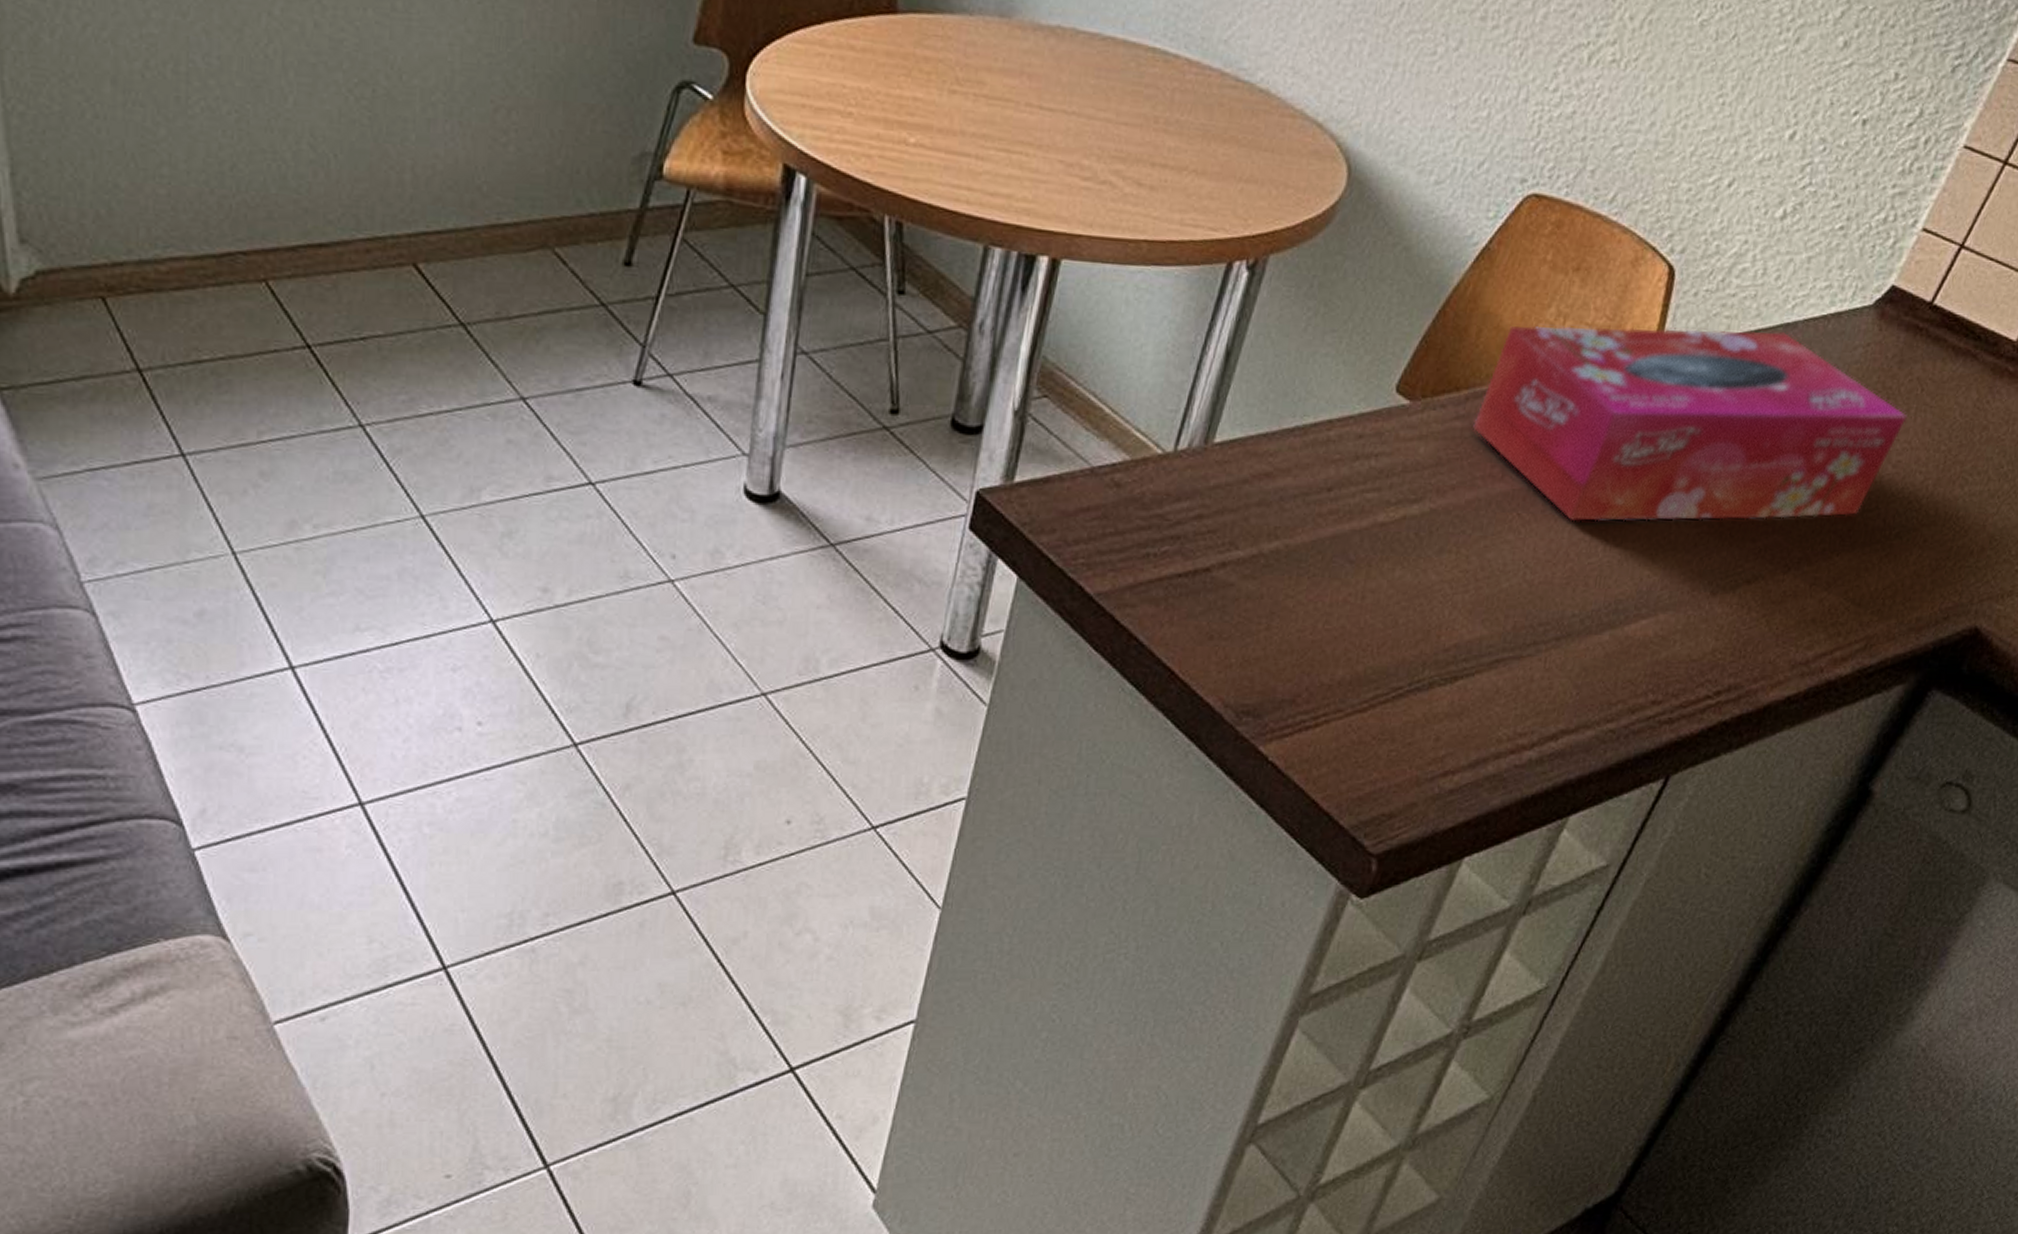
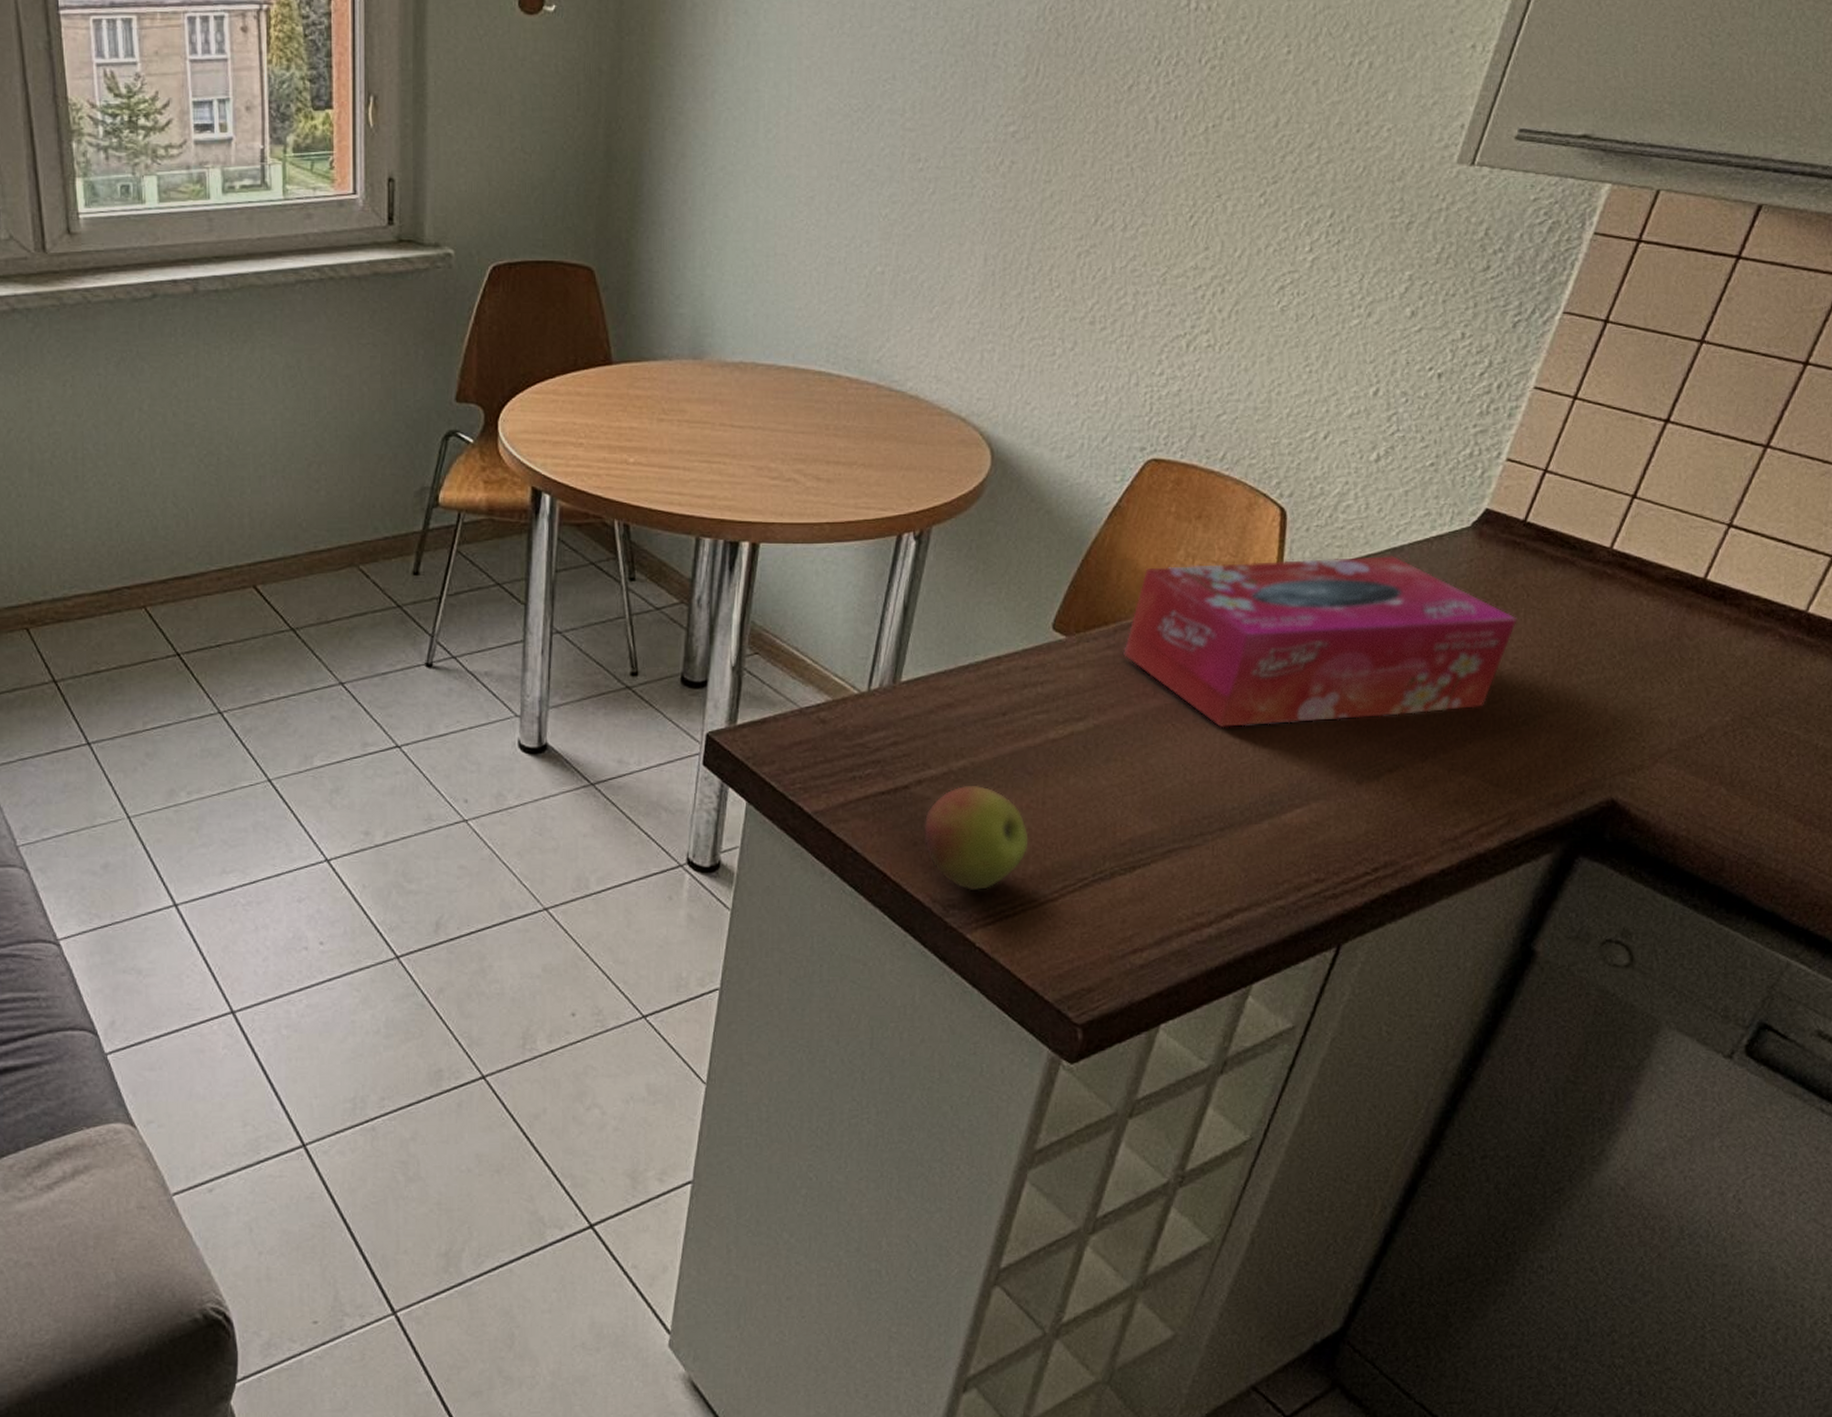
apple: none [1221,571,1342,697] -> present [923,785,1029,891]

